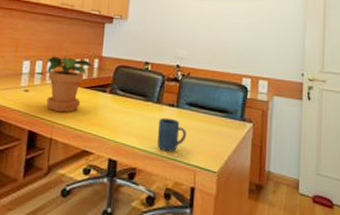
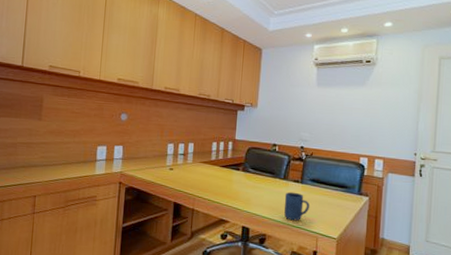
potted plant: present [46,56,92,113] -> none [188,139,227,187]

